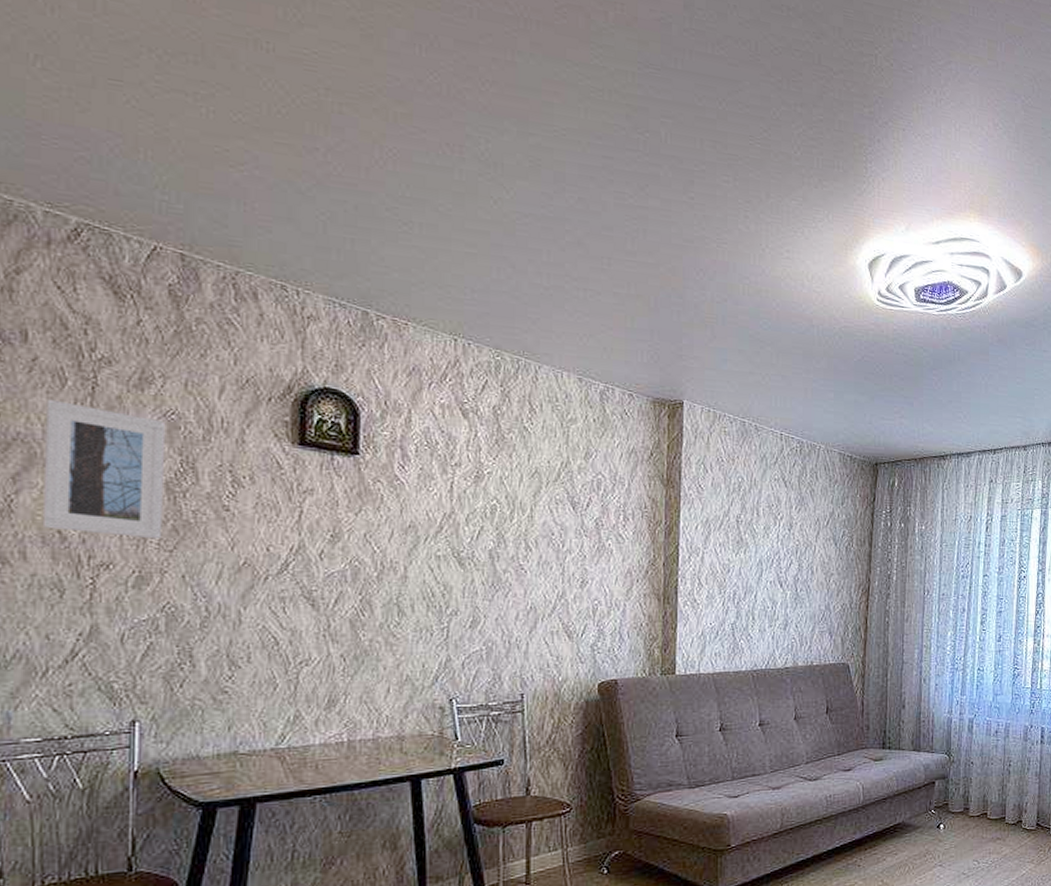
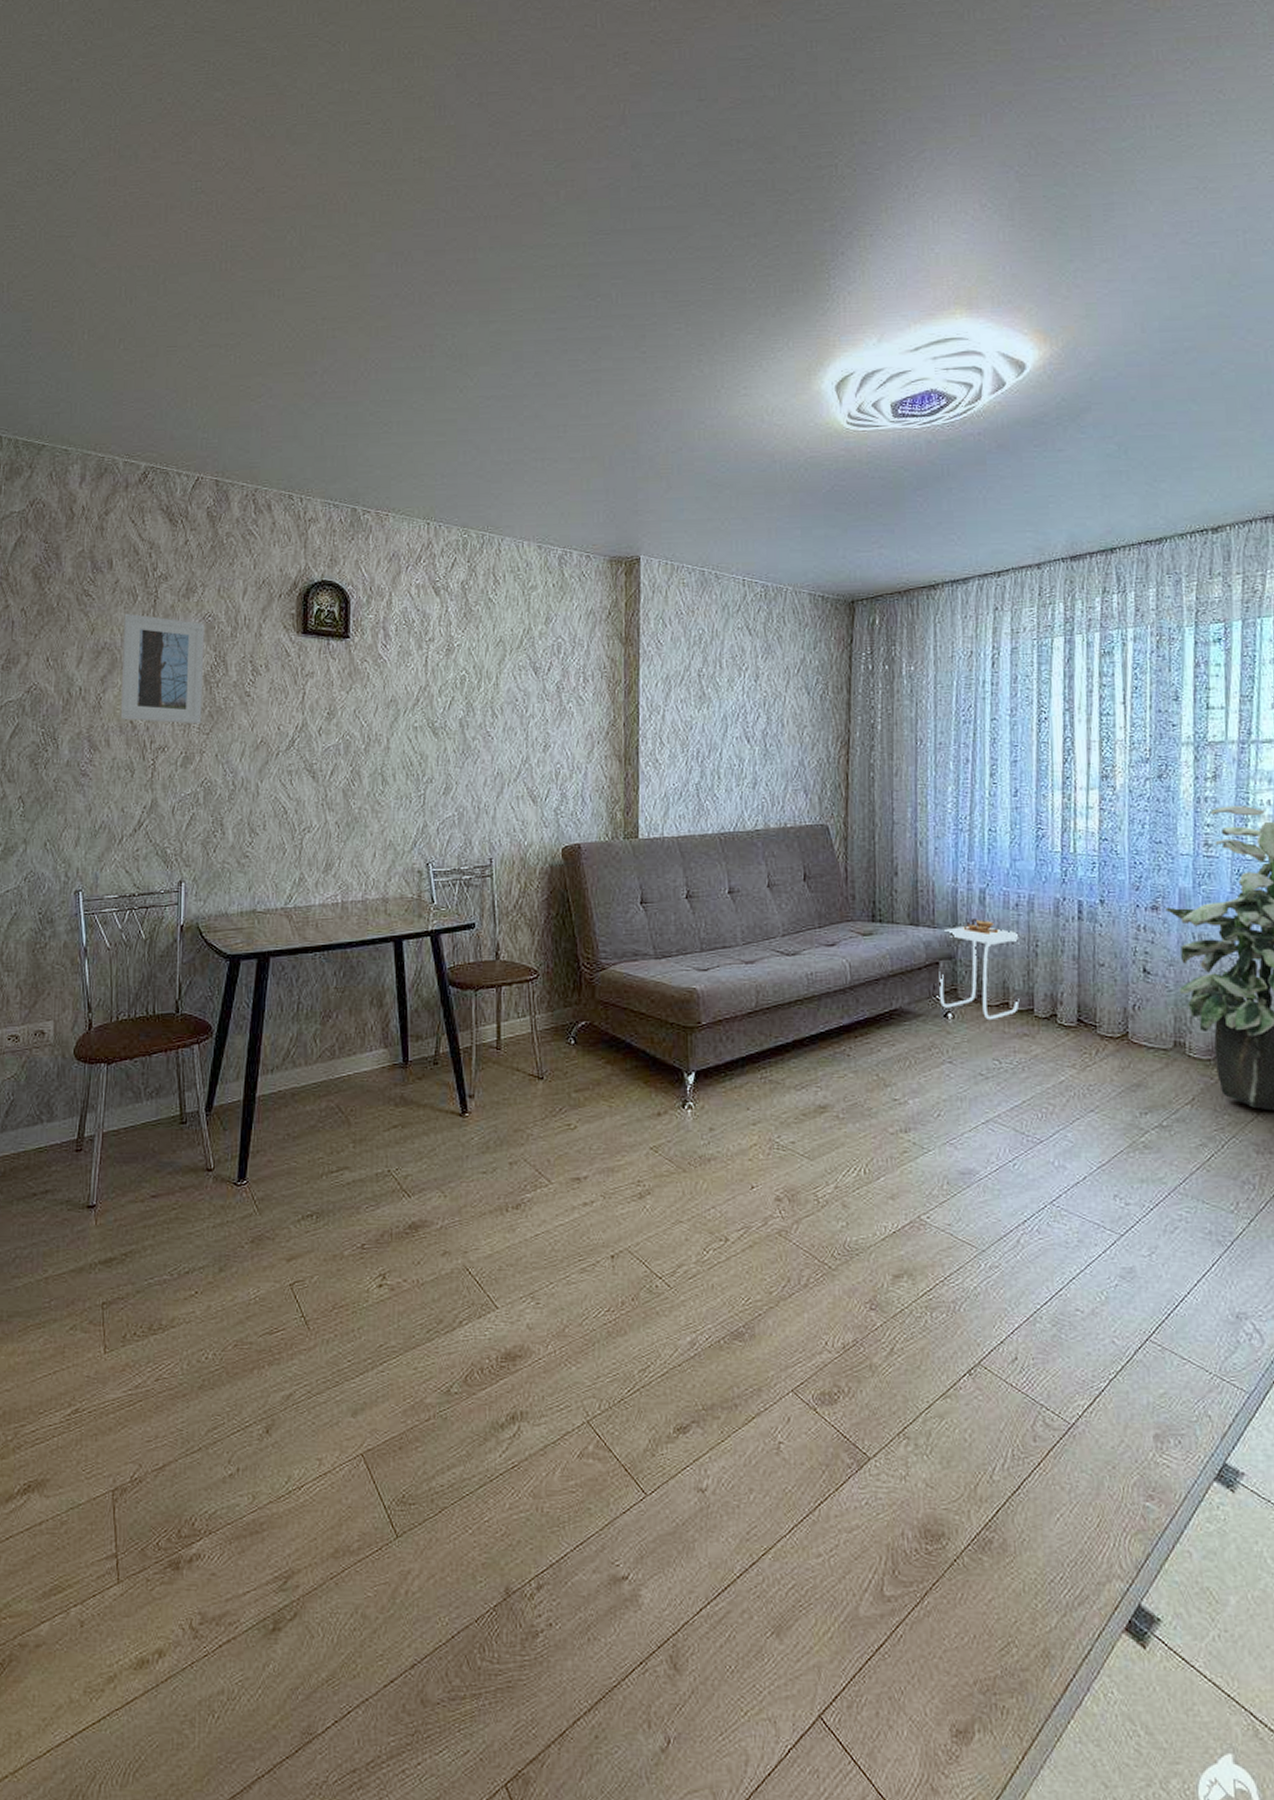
side table: none [935,744,997,829] -> present [939,919,1020,1021]

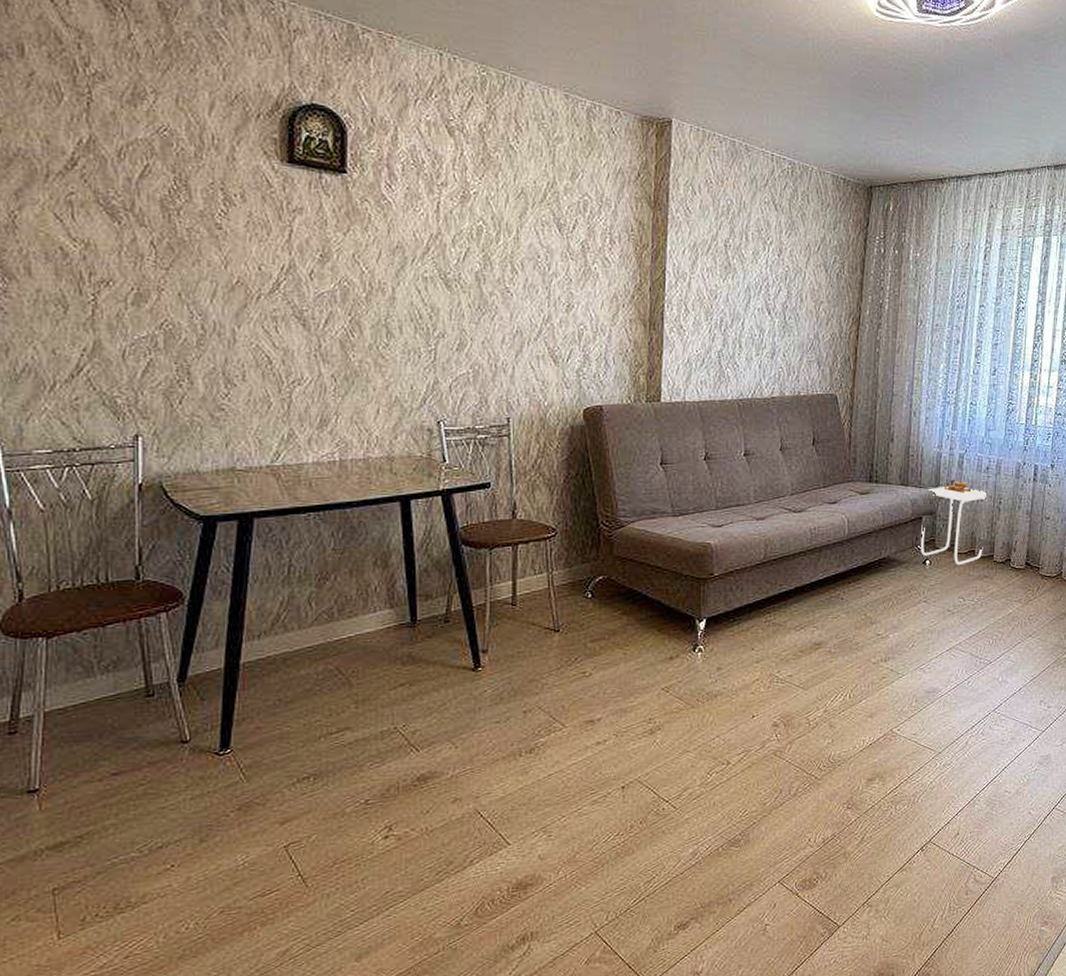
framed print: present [120,613,205,725] -> none [44,114,159,257]

